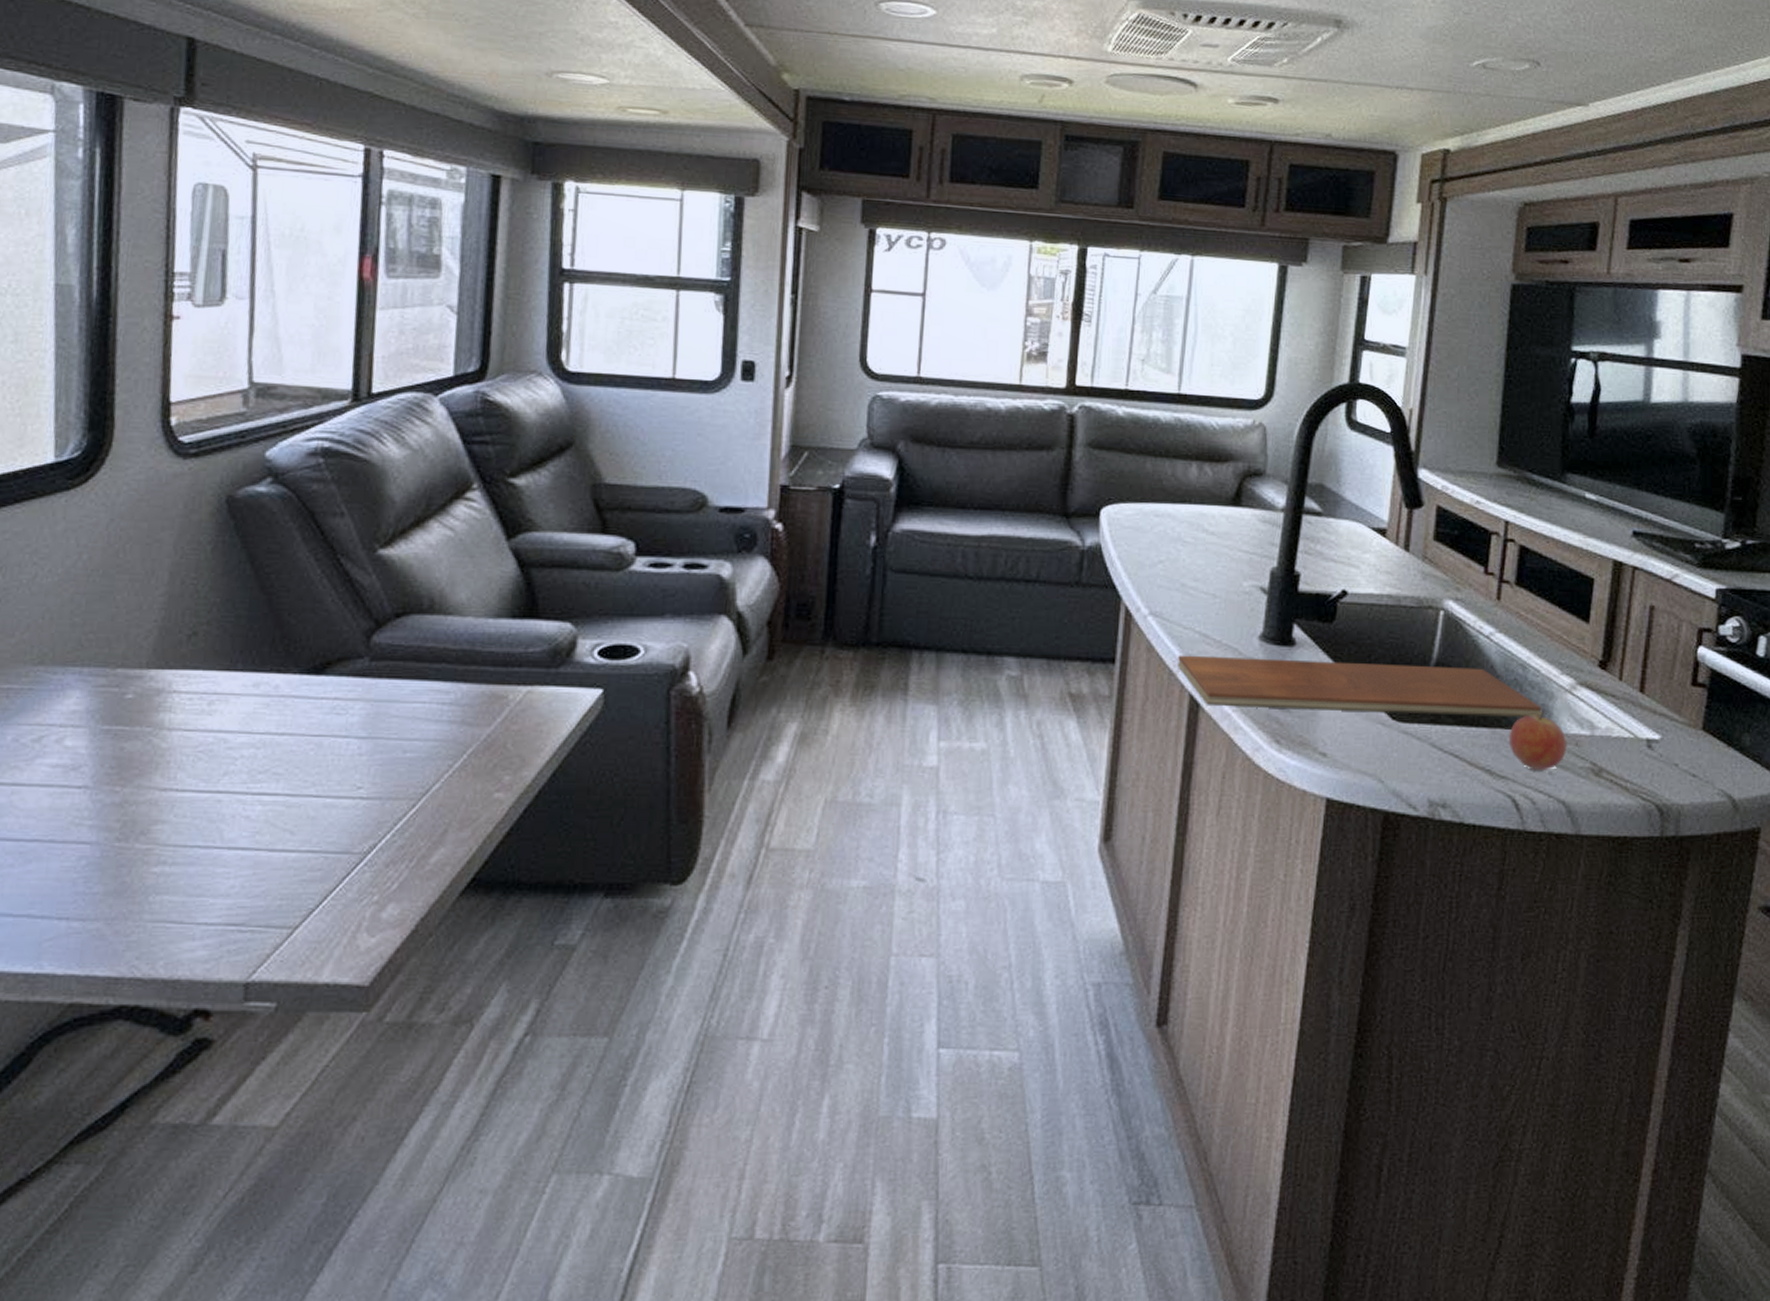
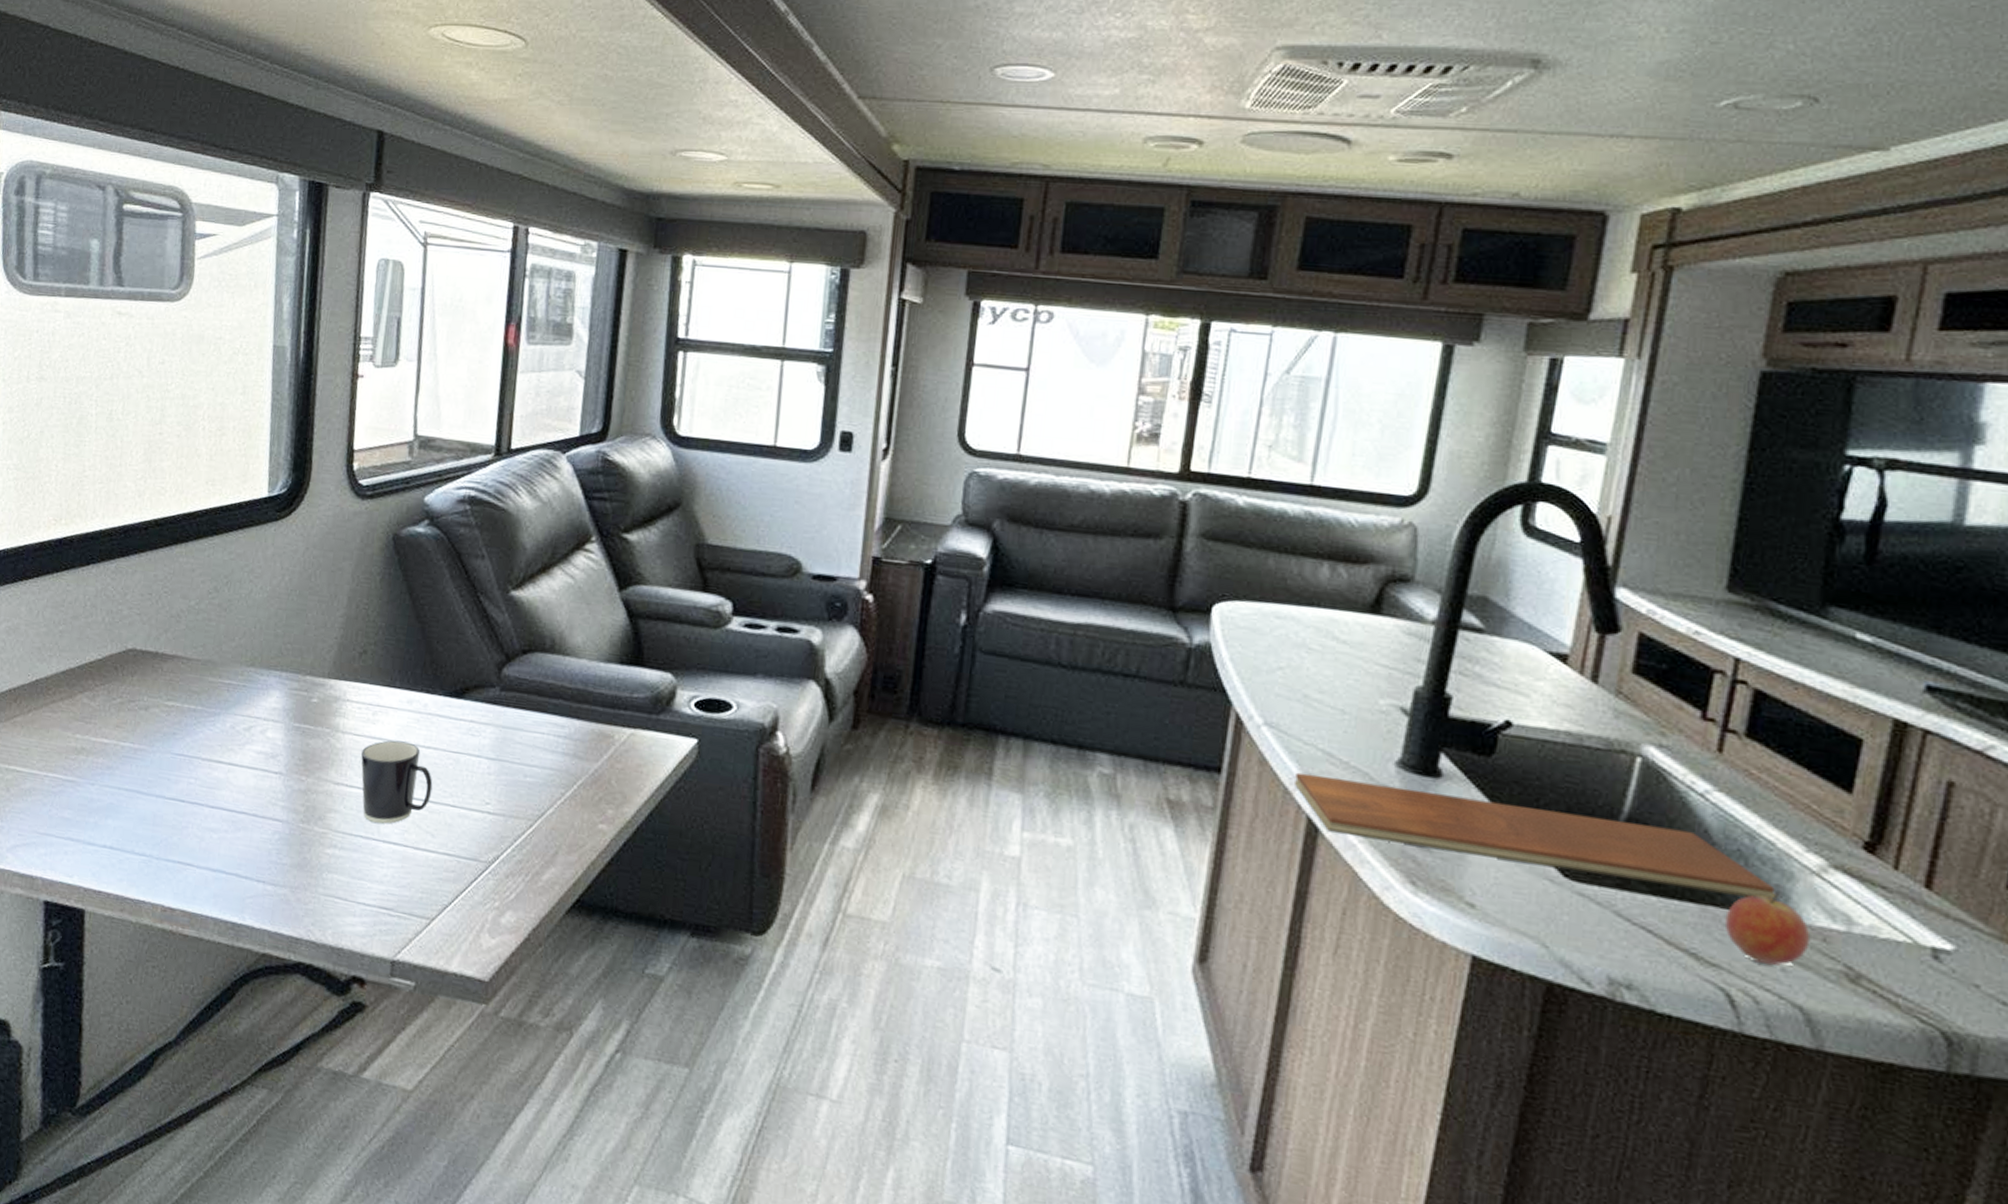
mug: none [194,731,290,828] -> present [361,740,433,824]

